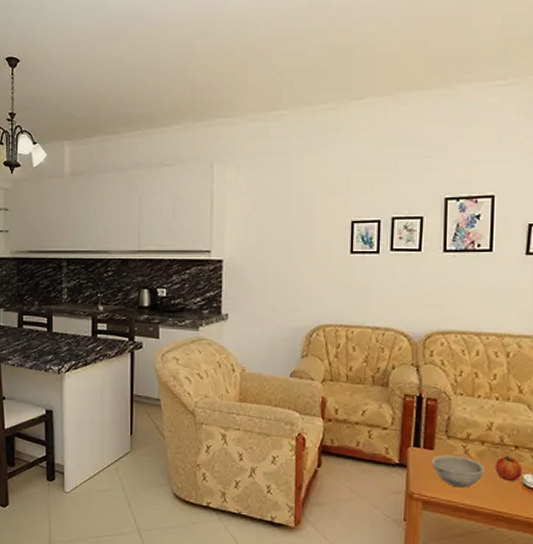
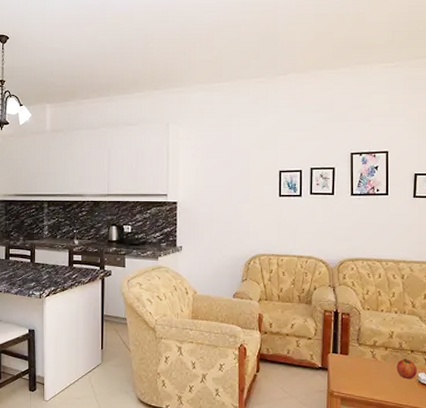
bowl: present [431,454,484,488] -> none [346,358,388,386]

